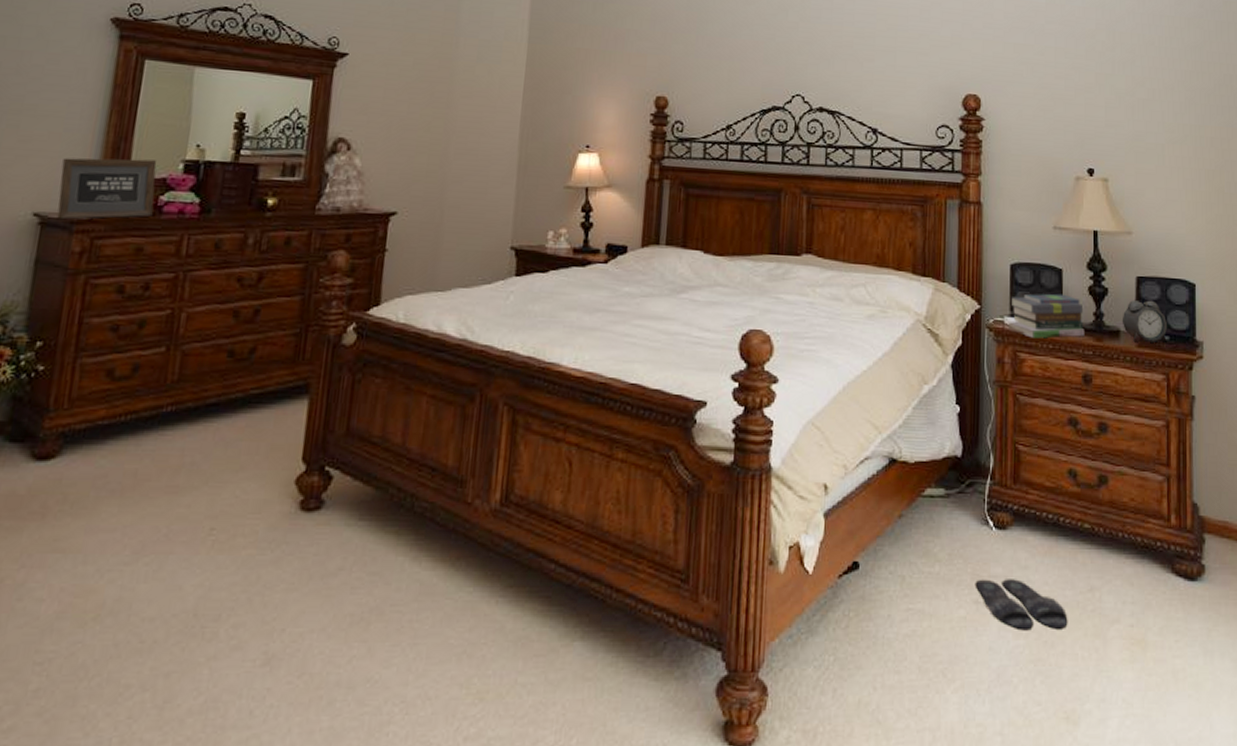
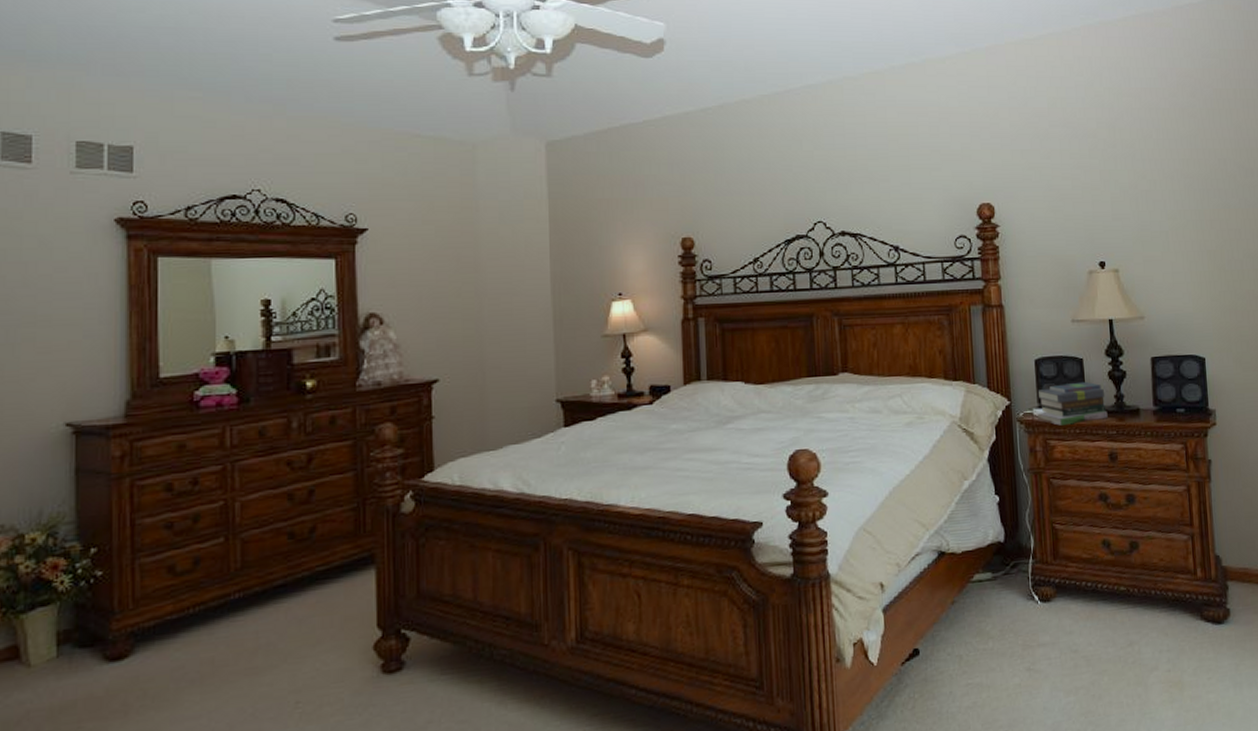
picture frame: present [57,158,157,220] -> none [88,357,190,427]
slippers: present [975,579,1068,631] -> none [1026,644,1112,689]
alarm clock: present [1122,300,1168,343] -> none [1140,377,1183,418]

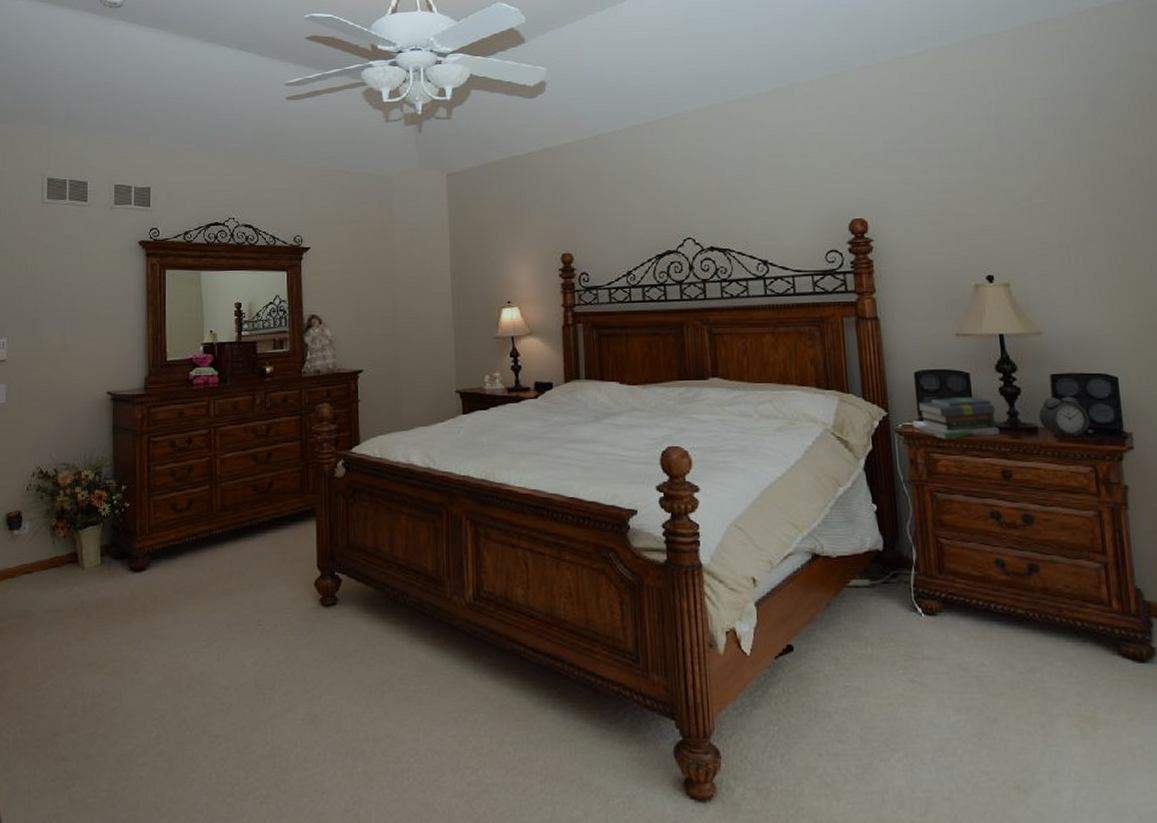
alarm clock: none [1140,377,1183,418] -> present [1038,396,1091,438]

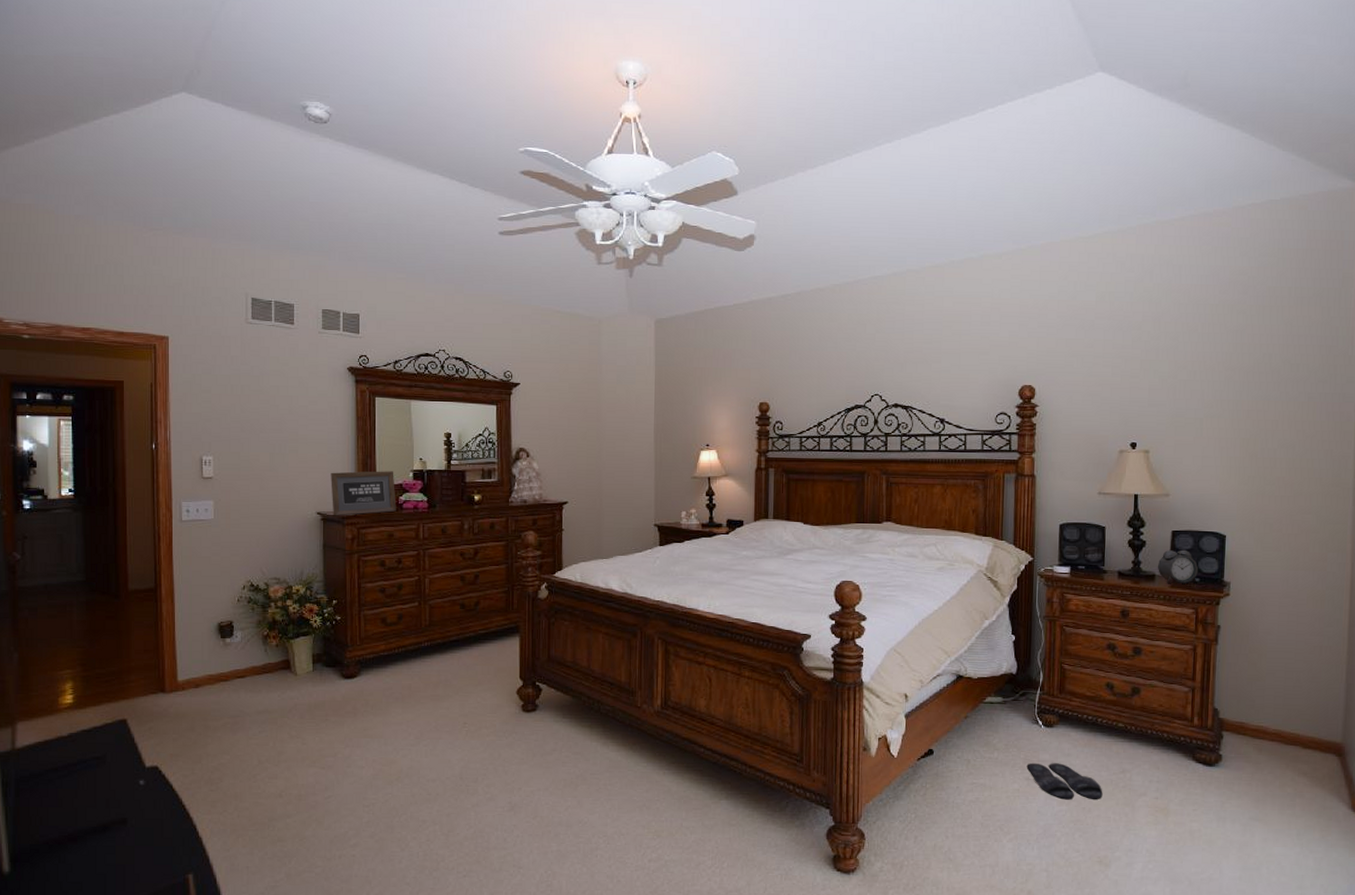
picture frame: none [121,345,187,395] -> present [331,471,396,516]
slippers: none [909,660,1010,707] -> present [1026,762,1103,800]
books: present [918,396,1000,439] -> none [1057,546,1124,583]

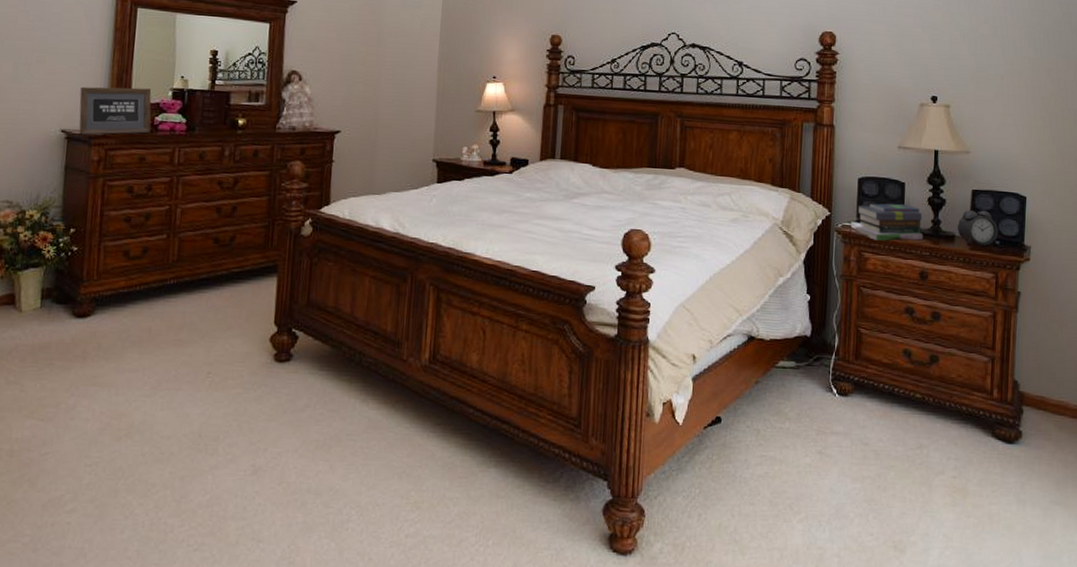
slippers: present [1026,762,1103,800] -> none [819,434,899,477]
books: none [1057,546,1124,583] -> present [855,203,923,241]

